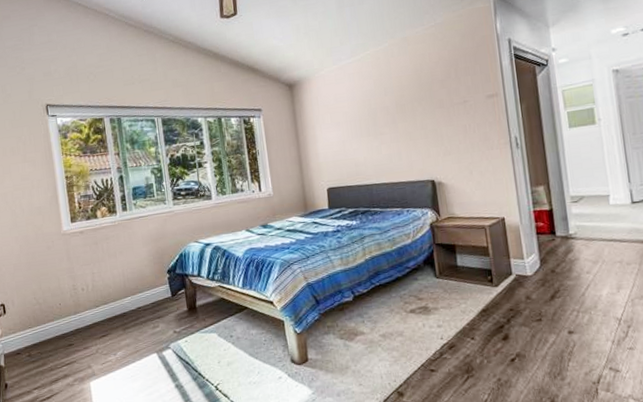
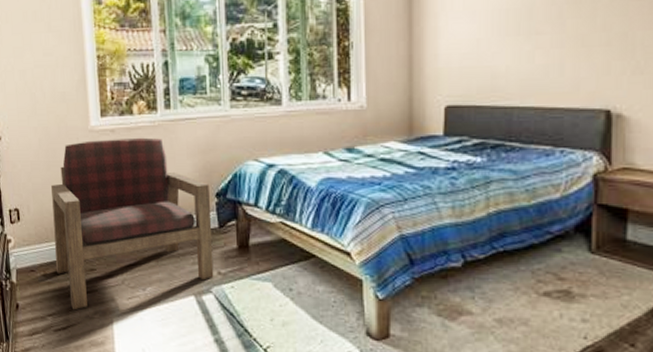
armchair: none [31,234,171,381] -> present [50,137,214,310]

